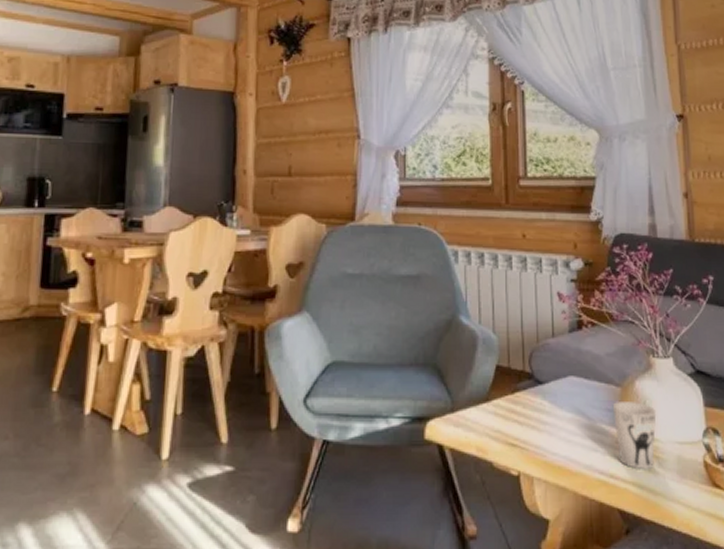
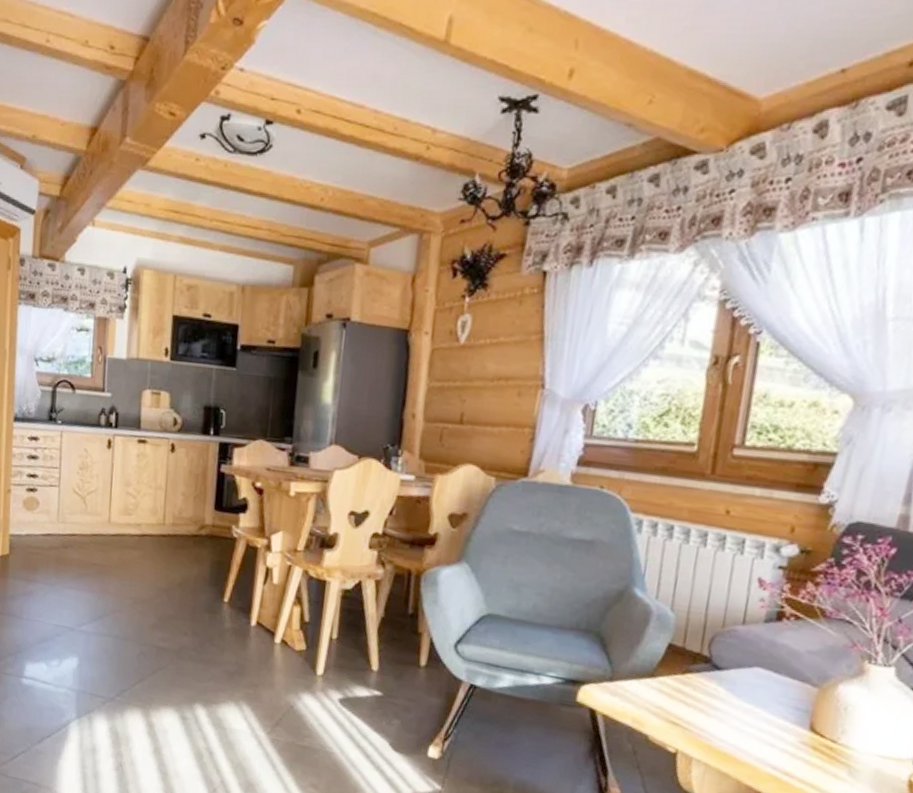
cup: present [613,400,657,470] -> none [799,701,859,776]

